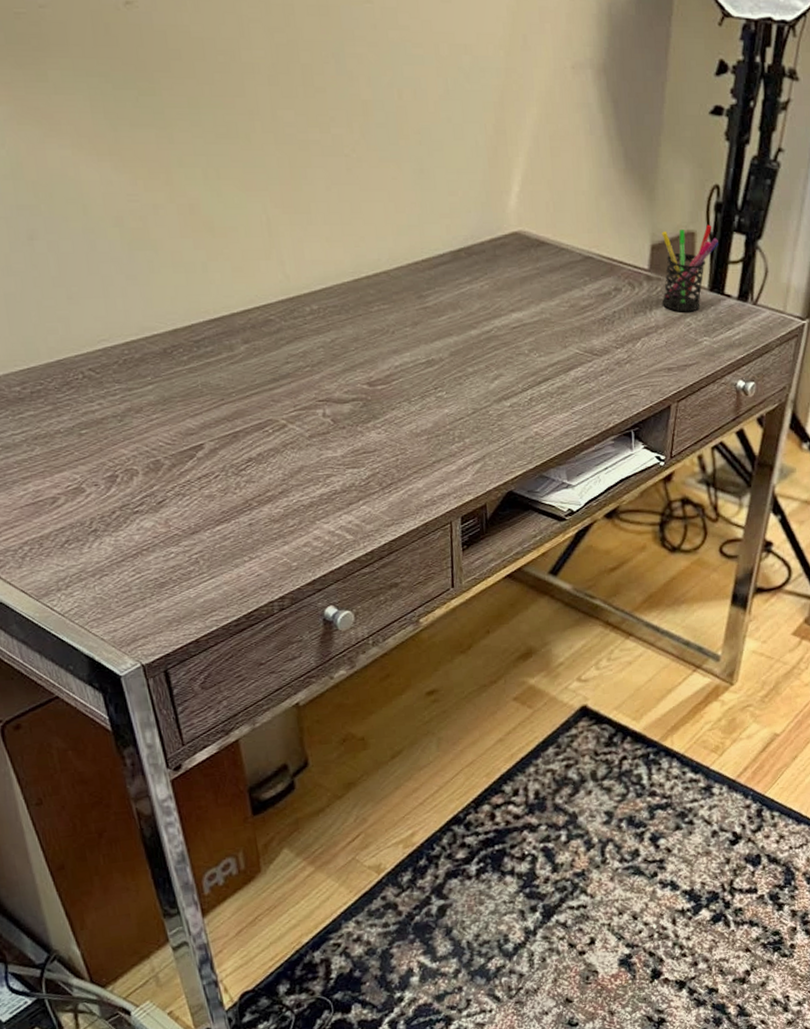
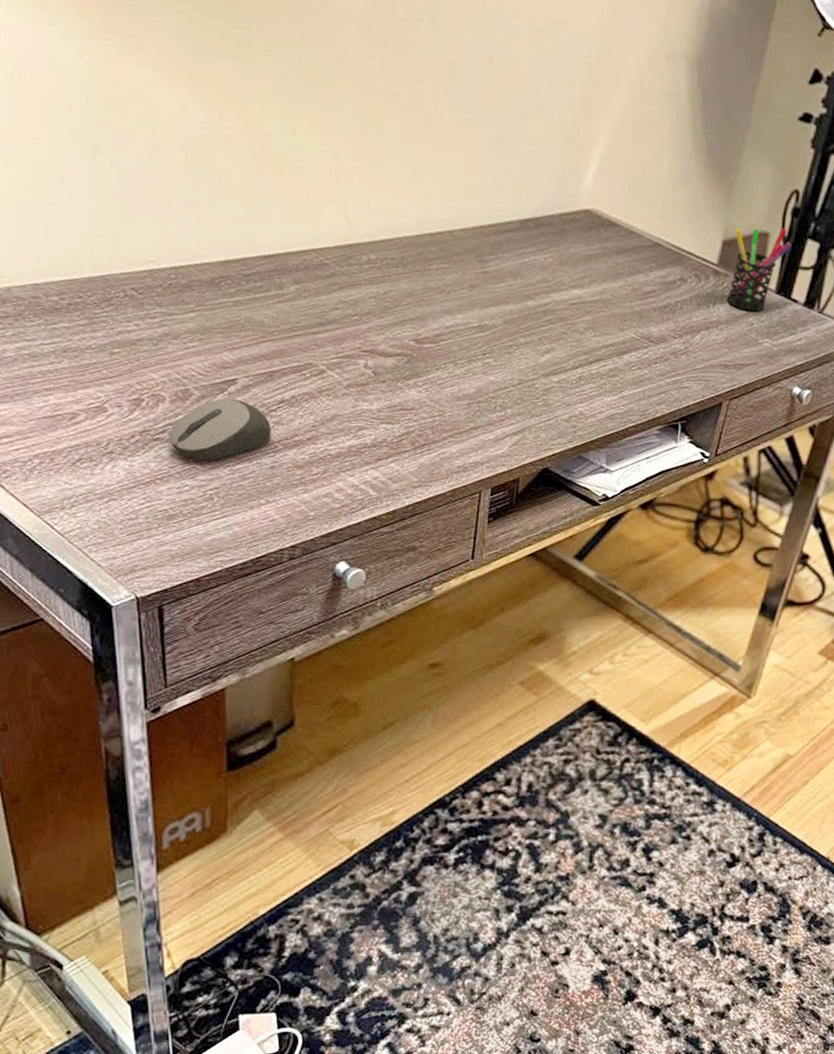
computer mouse: none [147,463,245,527] -> present [168,398,271,461]

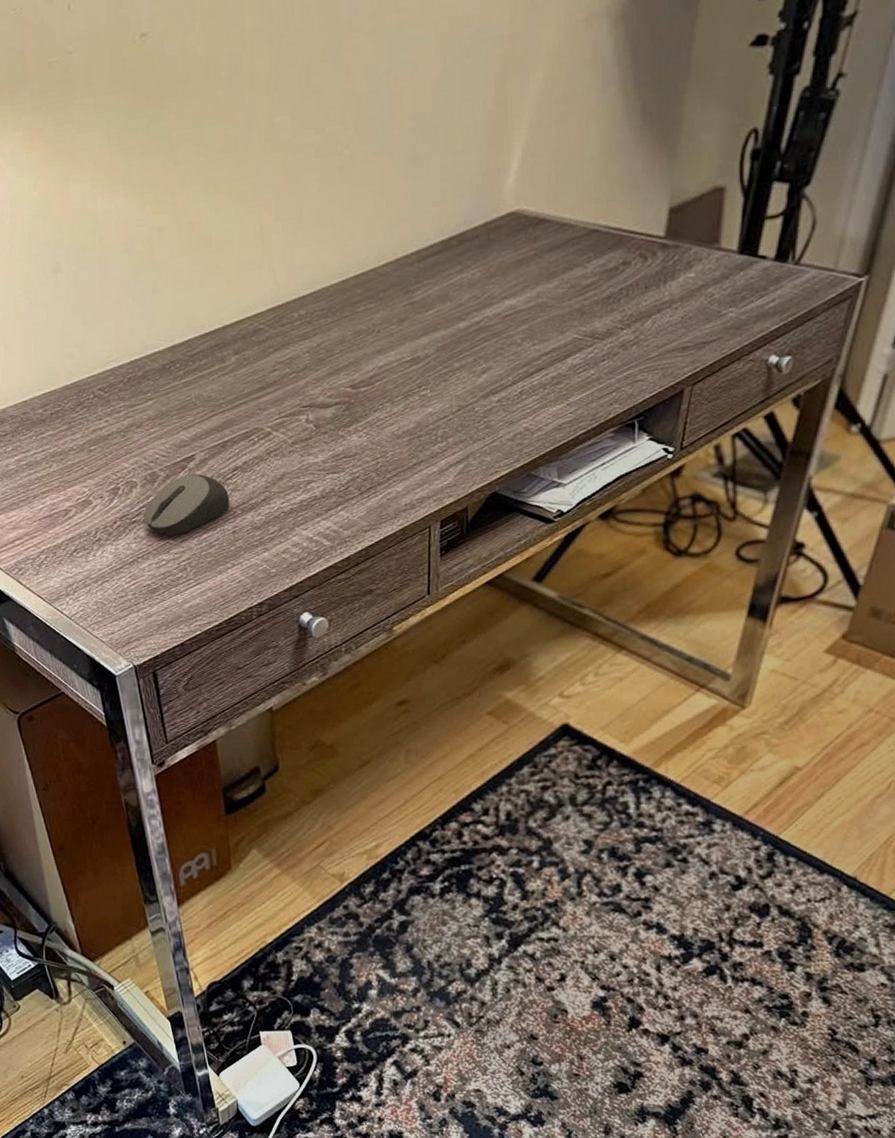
pen holder: present [727,227,791,312] -> none [680,176,753,282]

